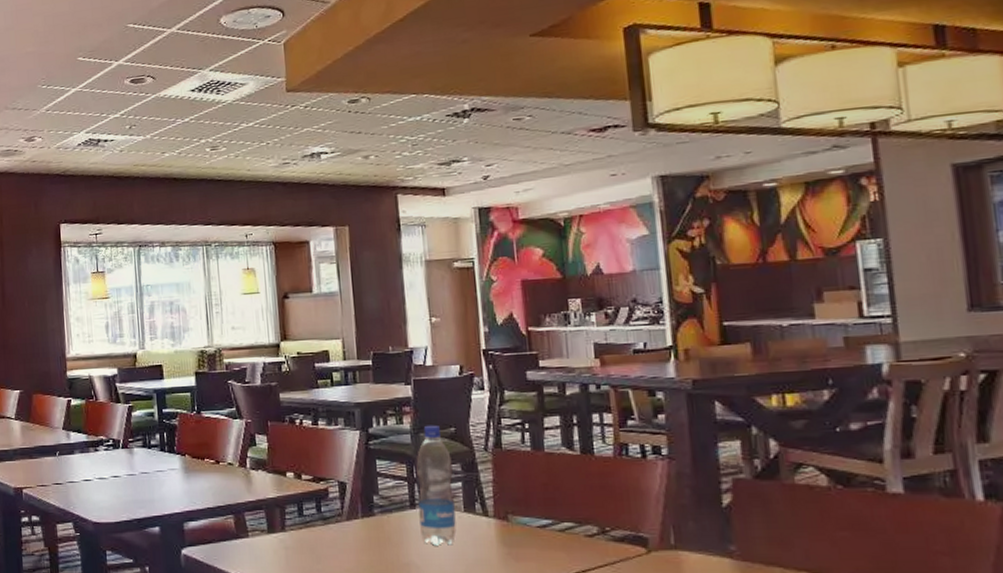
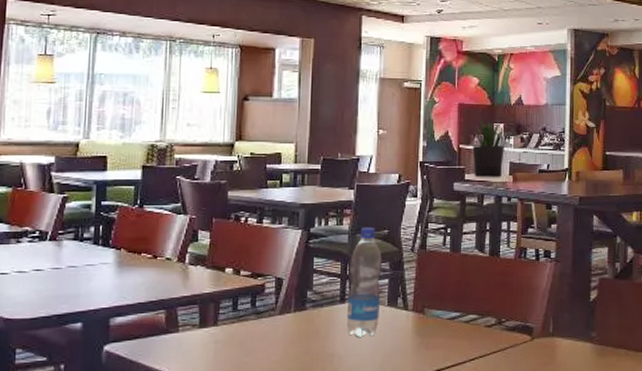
planter: none [544,293,587,364] -> present [472,117,505,178]

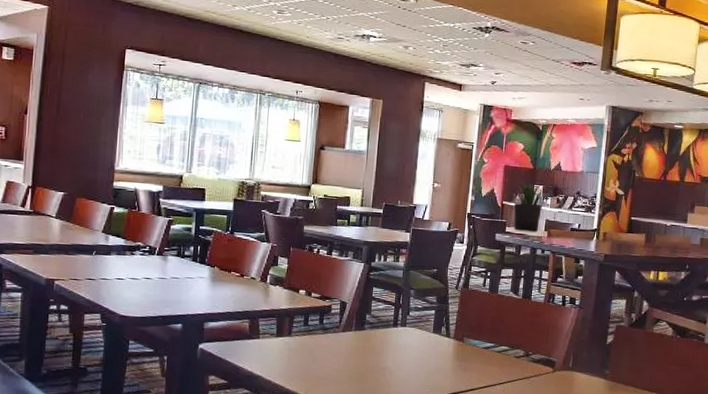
bottle: present [347,227,382,337] -> none [397,265,431,357]

